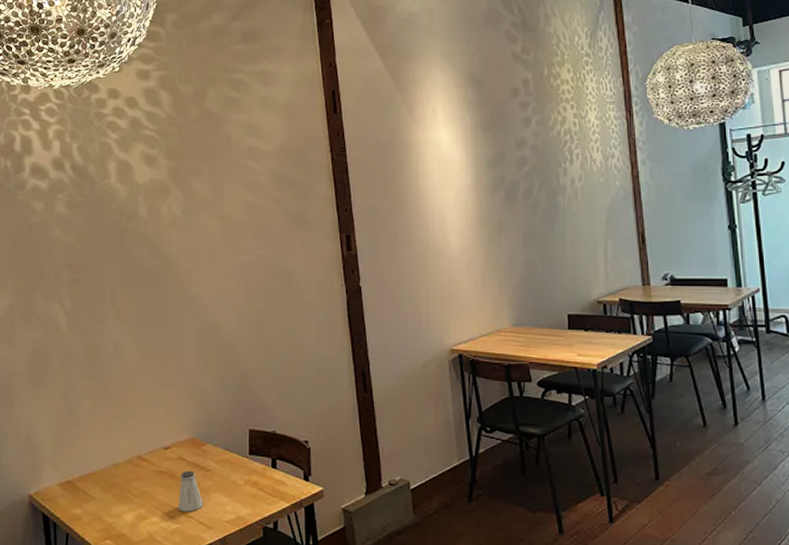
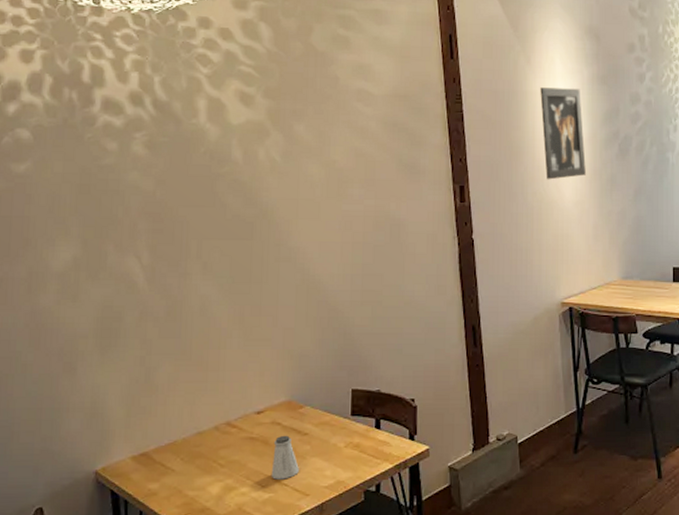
wall art: none [423,136,472,227] -> present [540,87,586,180]

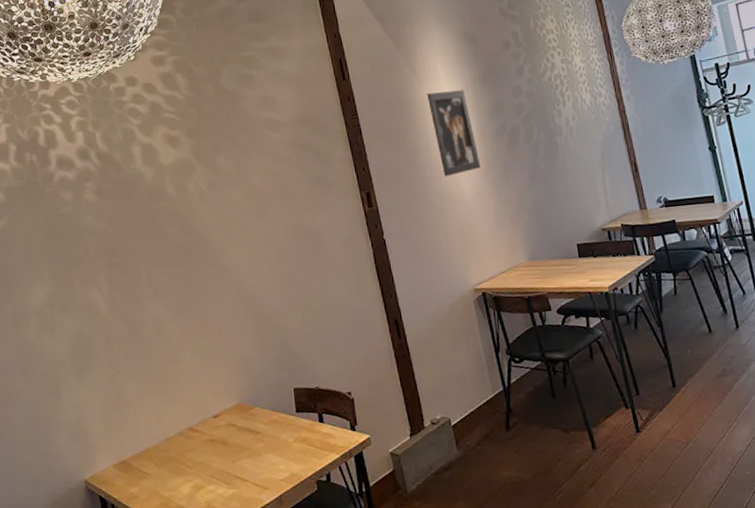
saltshaker: present [271,435,299,480] -> none [231,435,257,477]

